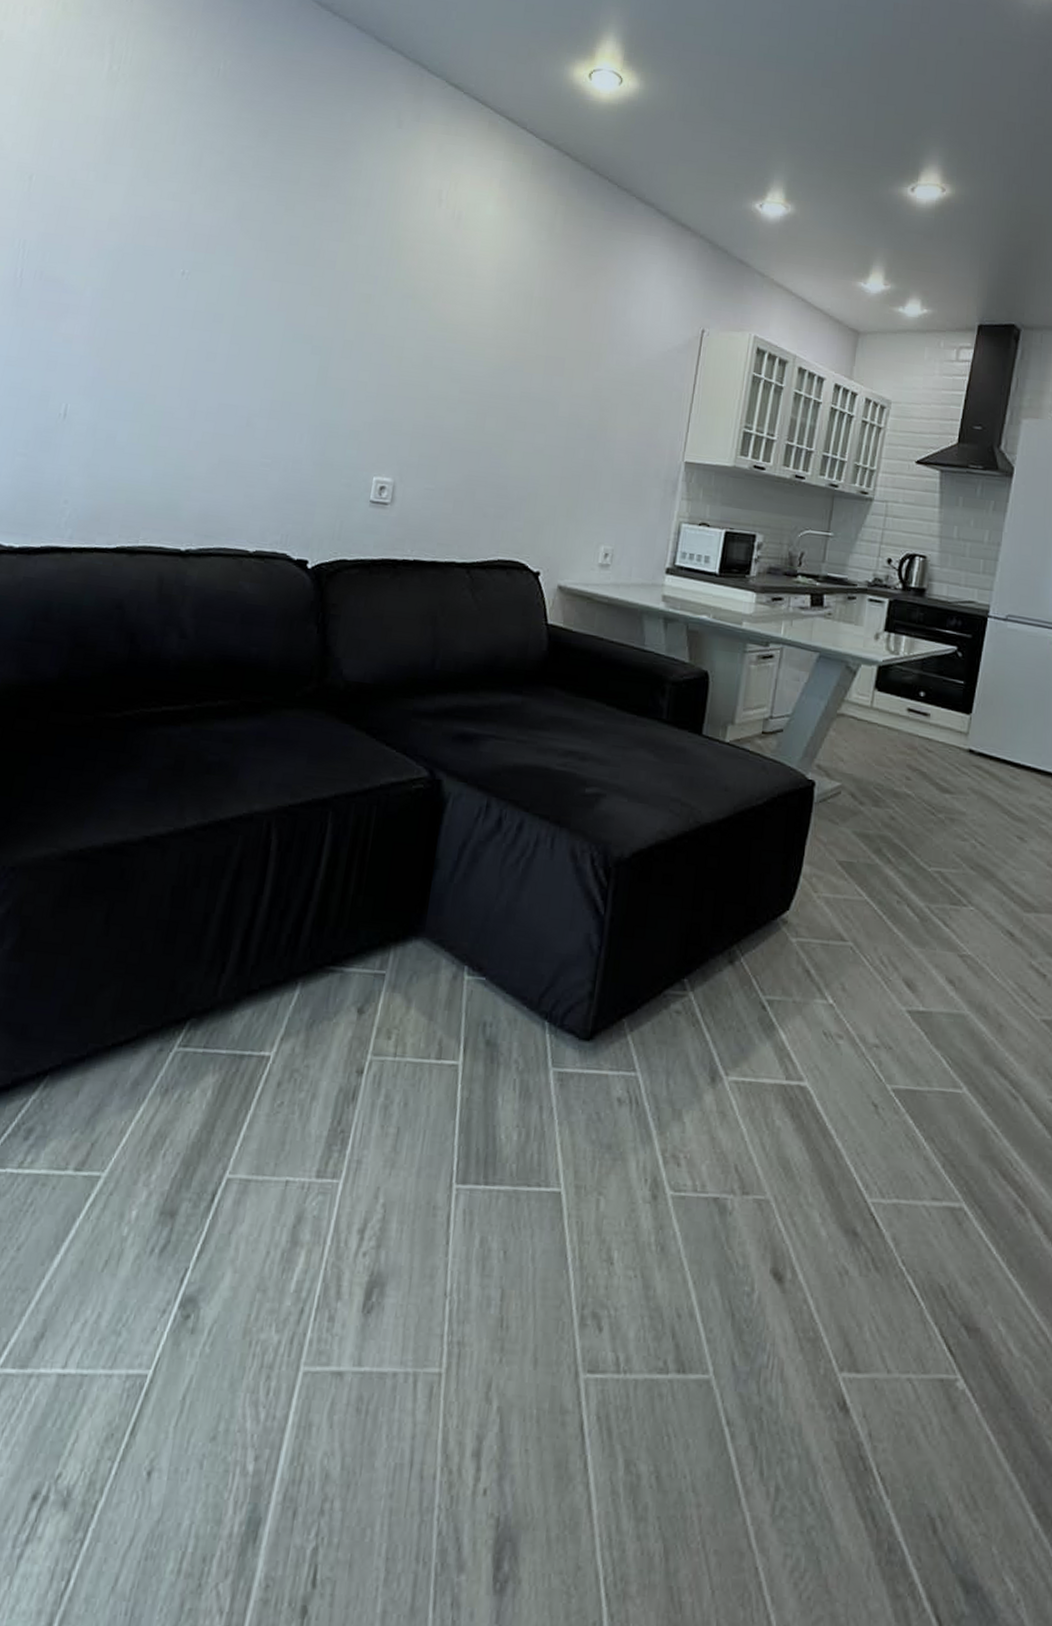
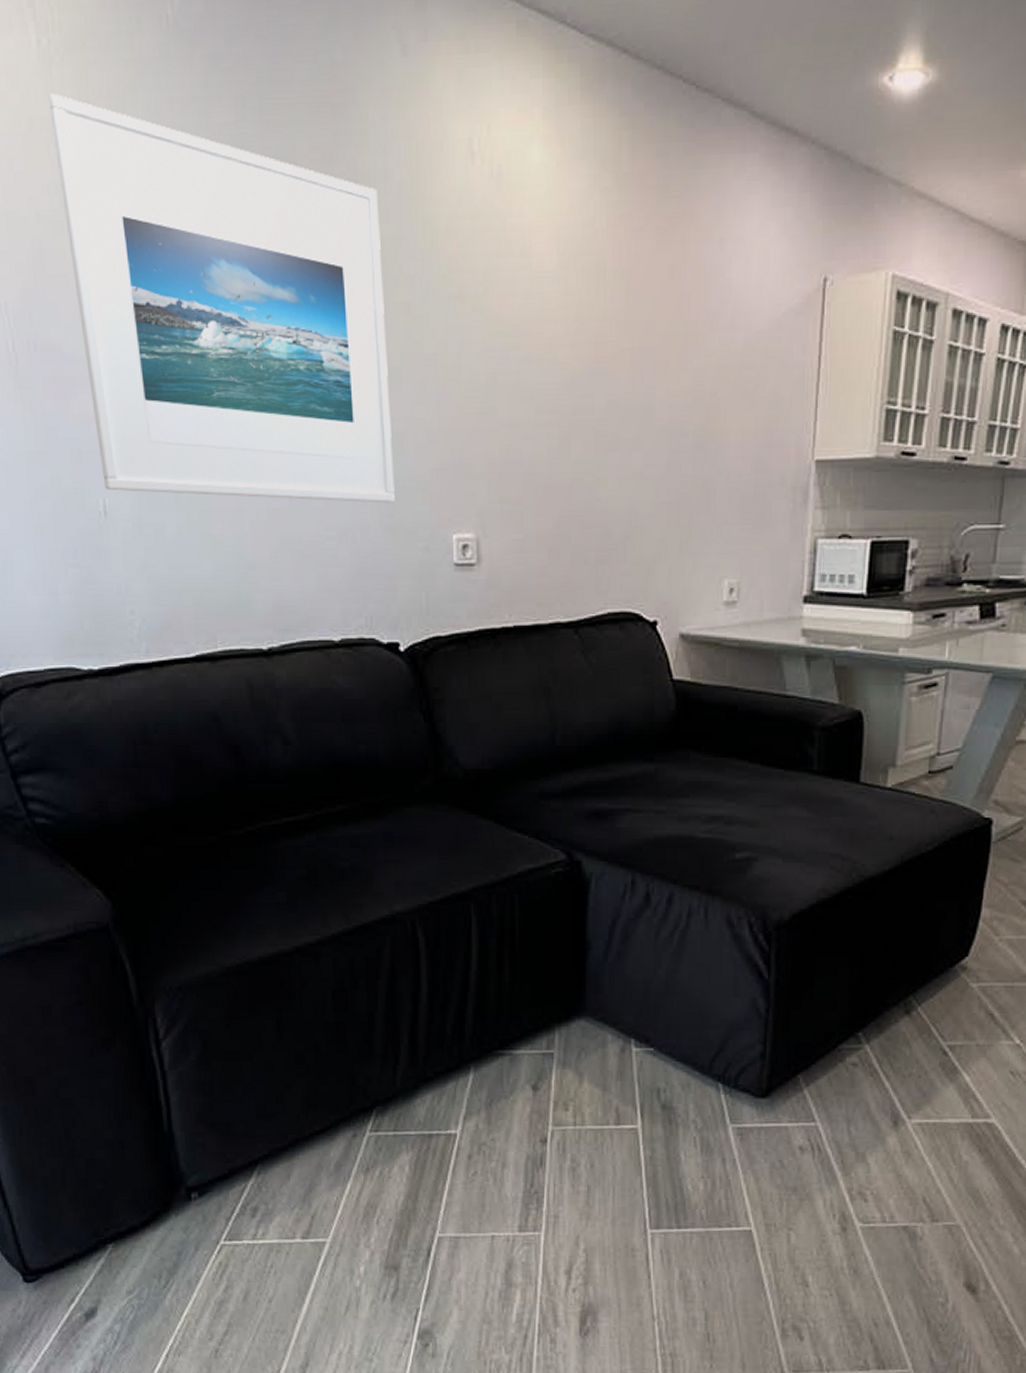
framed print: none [70,103,360,444] -> present [48,94,395,503]

